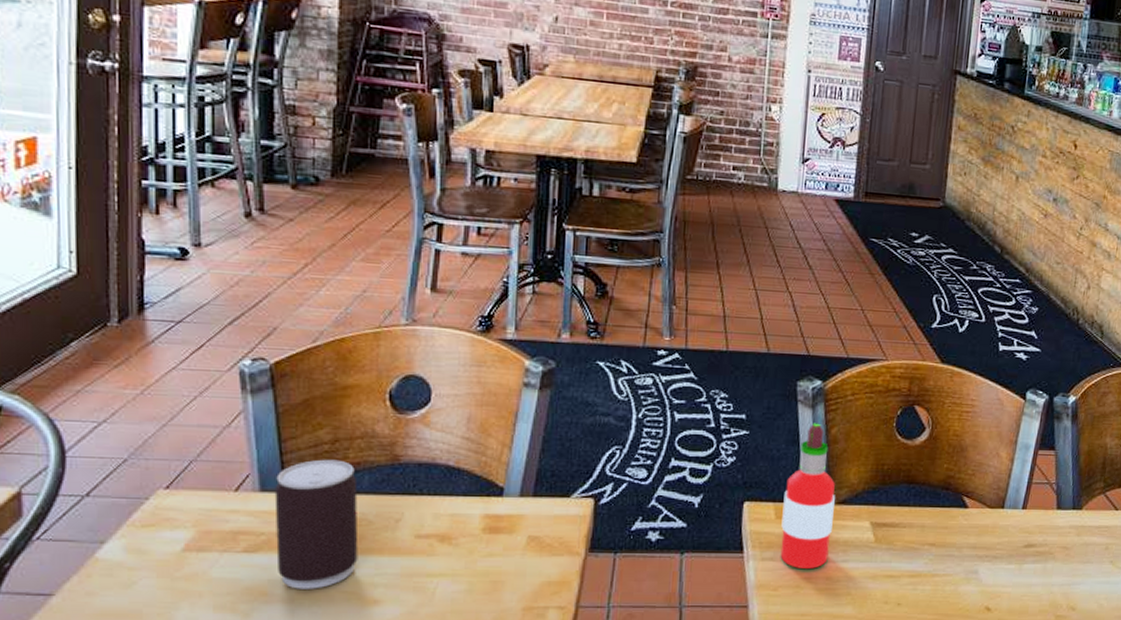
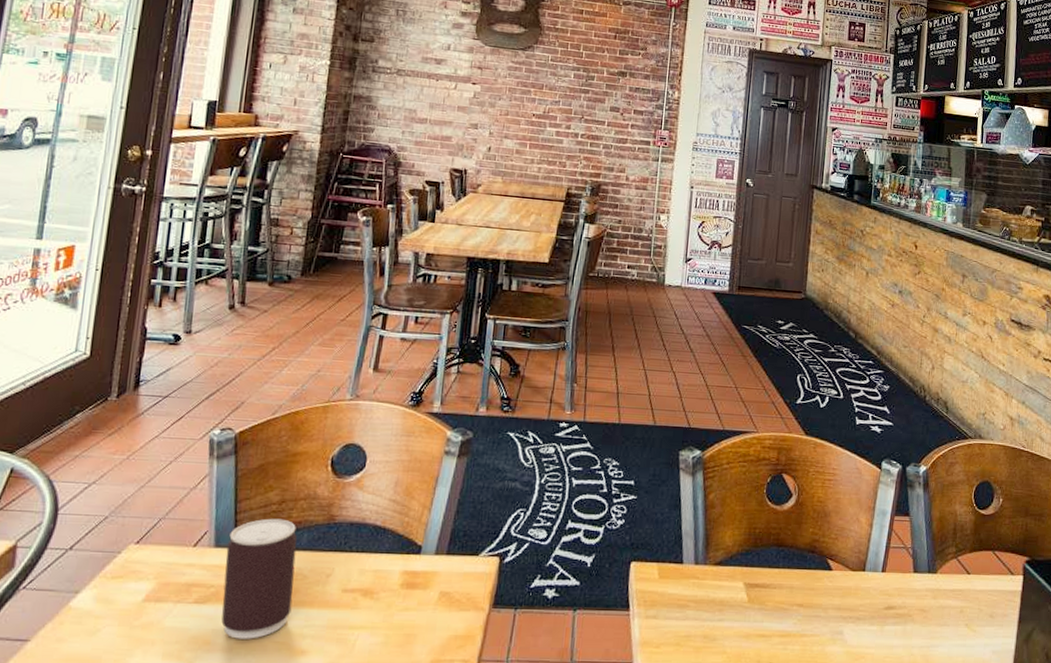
hot sauce: present [780,423,835,568] -> none [662,489,712,627]

